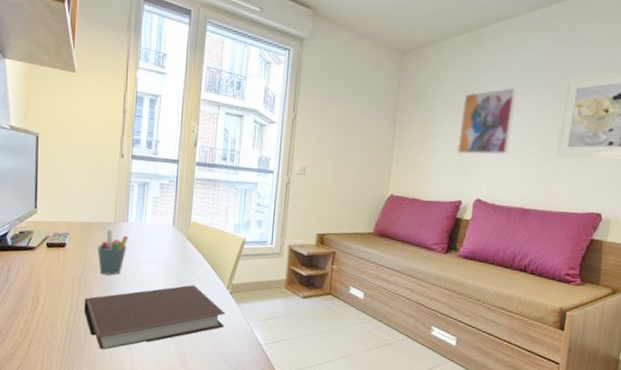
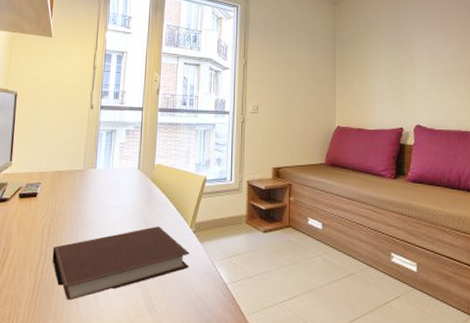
pen holder: present [97,230,129,276] -> none [67,177,97,222]
wall art: present [457,86,517,155] -> none [392,24,440,86]

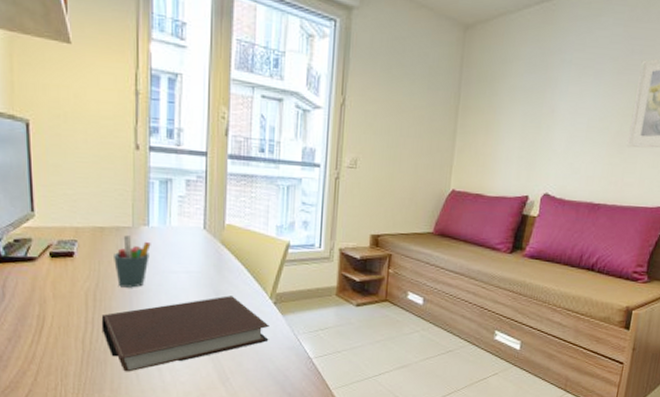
pen holder: none [67,177,97,222] -> present [114,235,151,288]

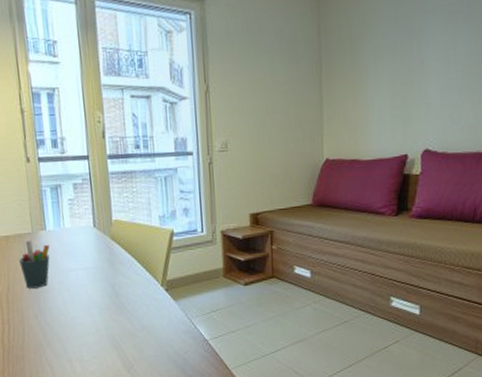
notebook: present [101,295,269,372] -> none [15,287,165,366]

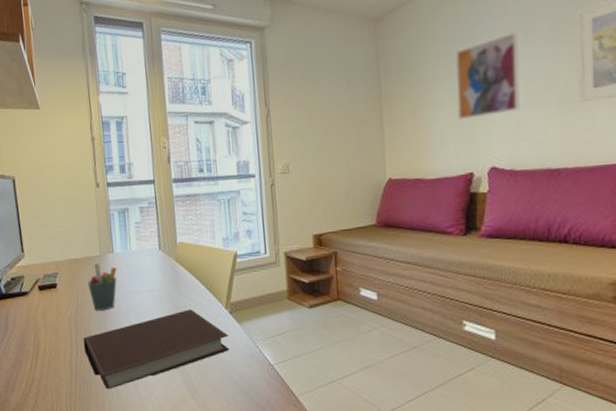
notebook: none [15,287,165,366] -> present [83,309,230,389]
wall art: none [395,13,459,102] -> present [455,31,522,120]

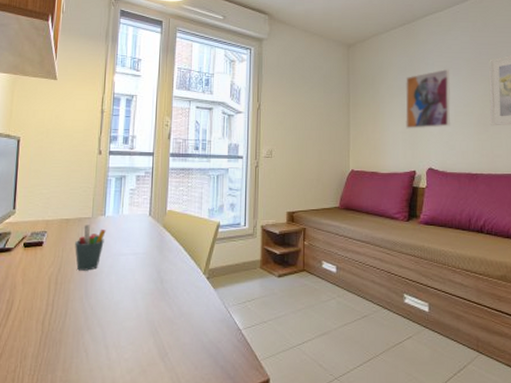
notebook: present [83,309,230,389] -> none [59,273,203,351]

